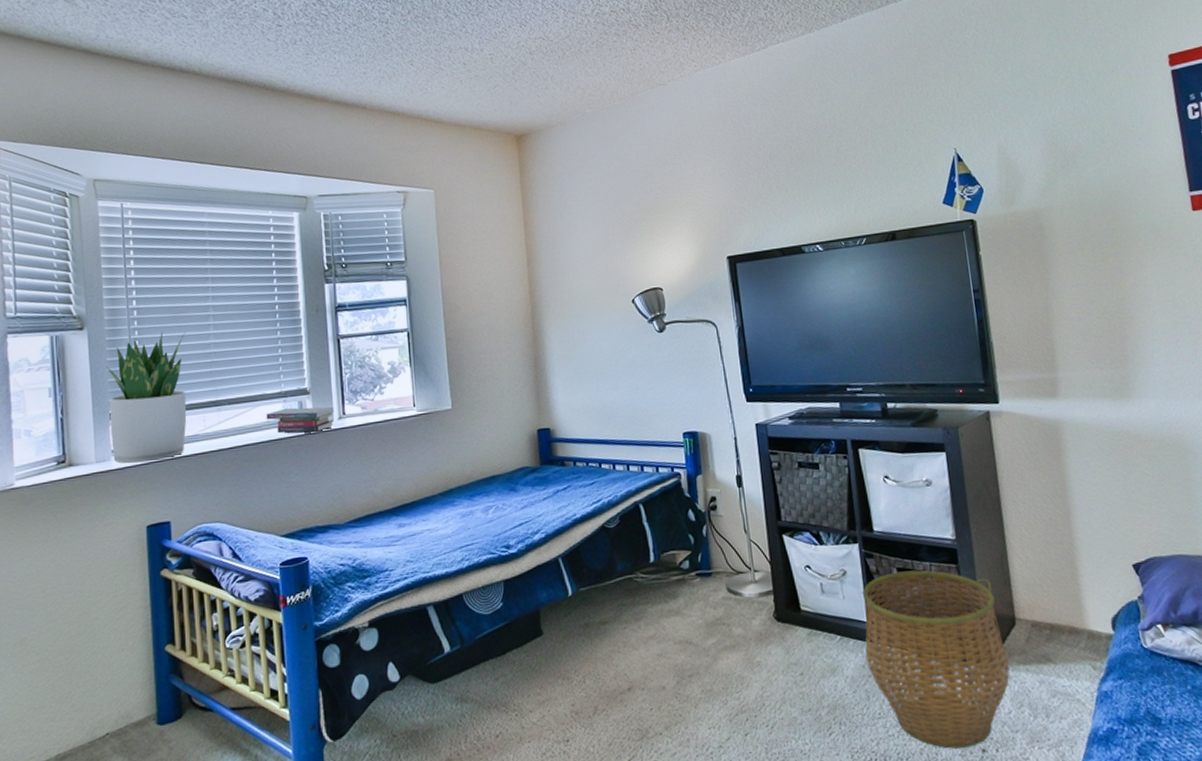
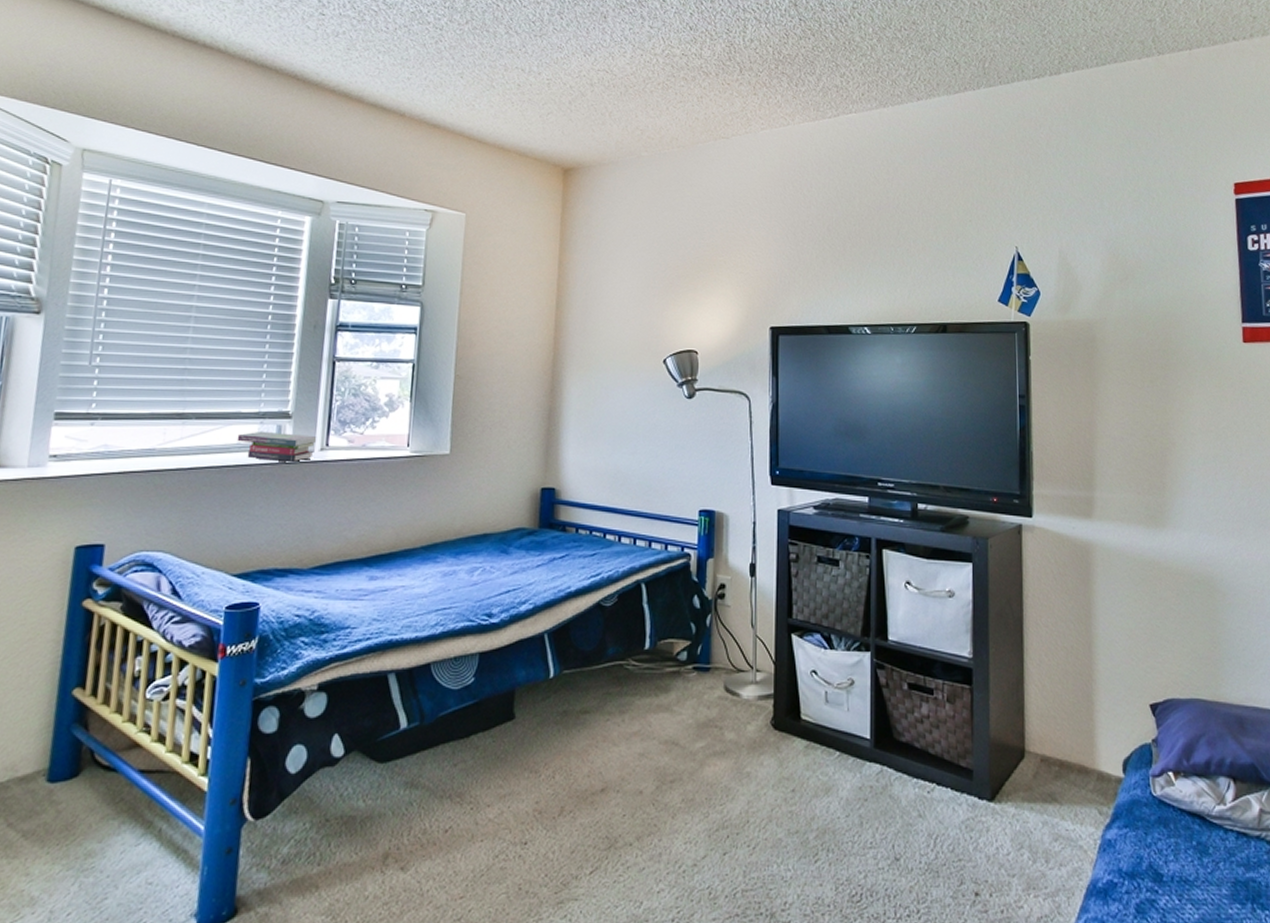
planter: present [106,331,187,464] -> none [49,327,160,474]
basket: present [861,570,1011,749] -> none [863,687,1013,889]

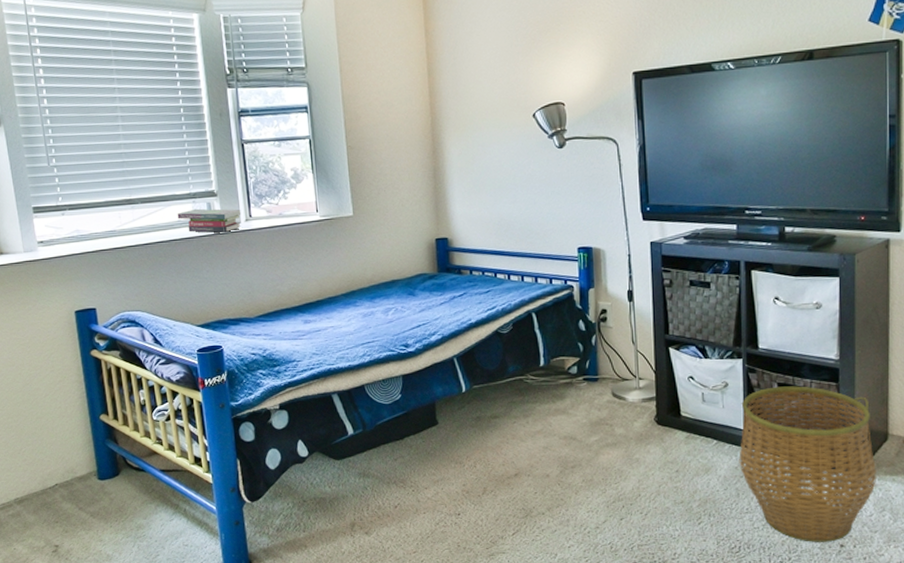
basket: none [863,687,1013,889] -> present [739,386,876,542]

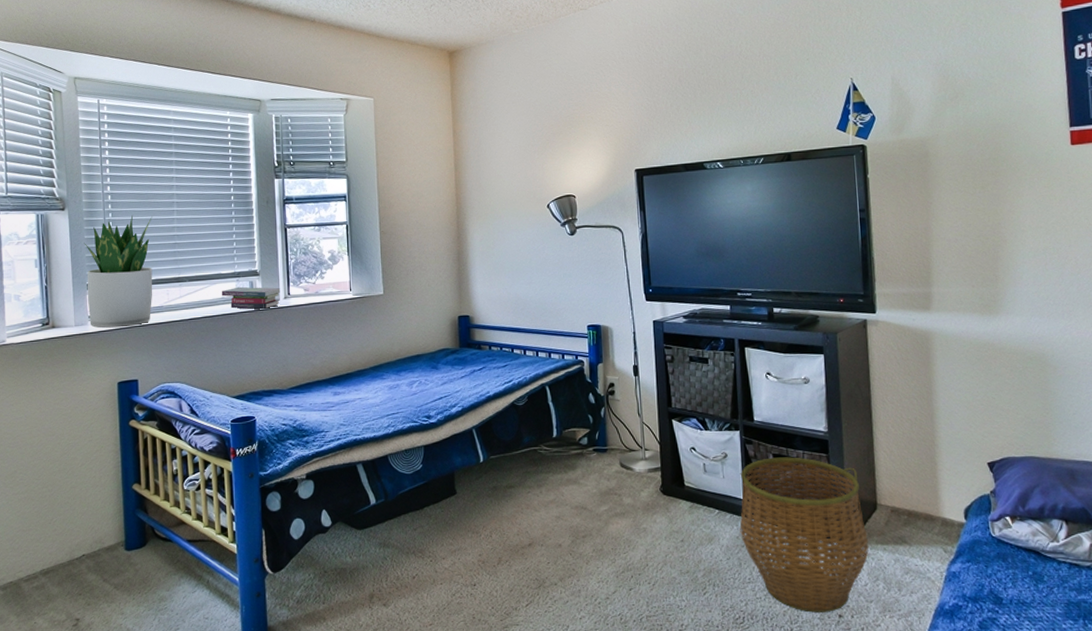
planter: none [24,130,104,255] -> present [84,214,153,329]

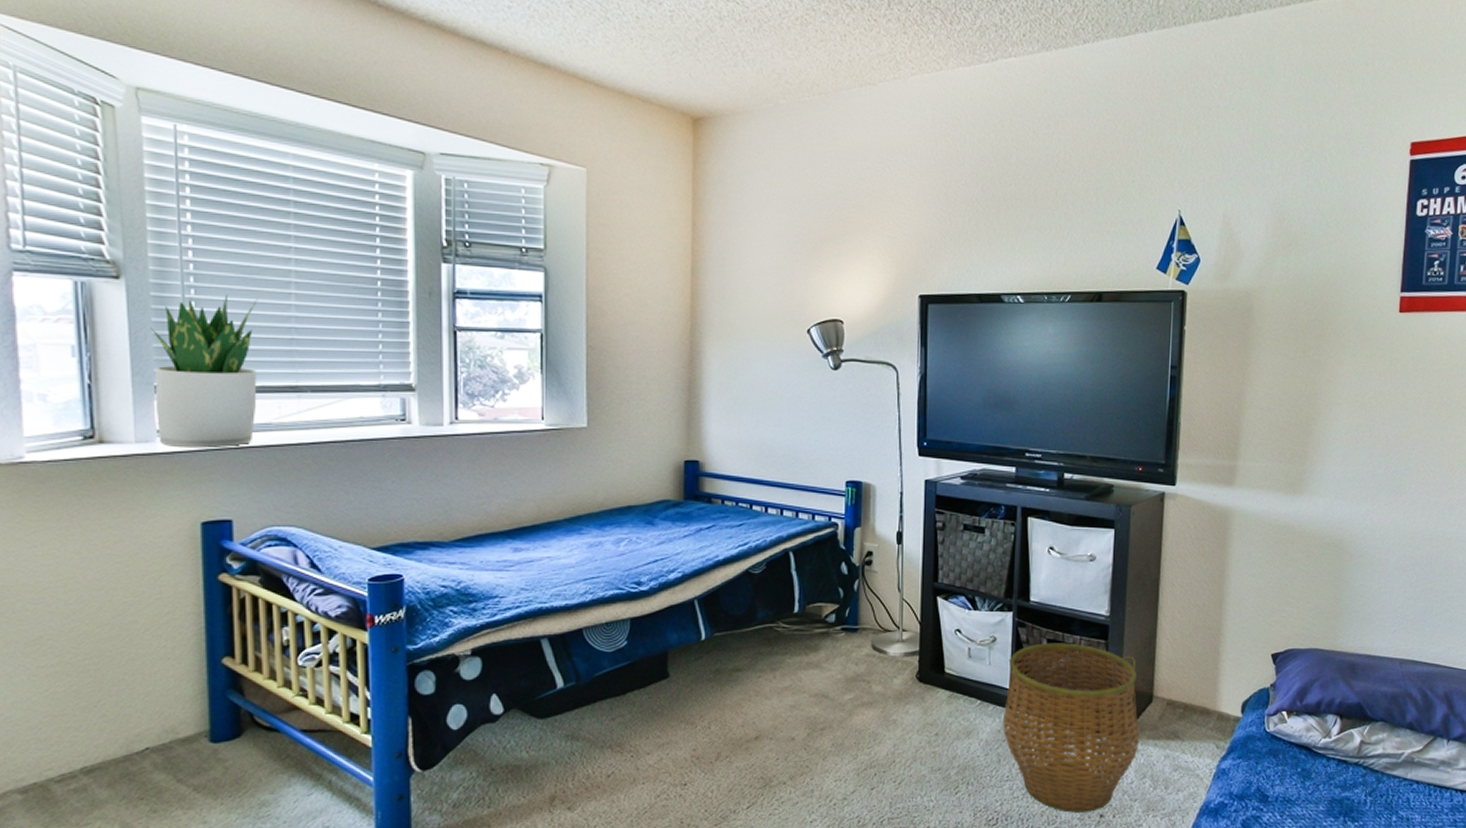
books: present [221,286,281,310] -> none [359,404,445,437]

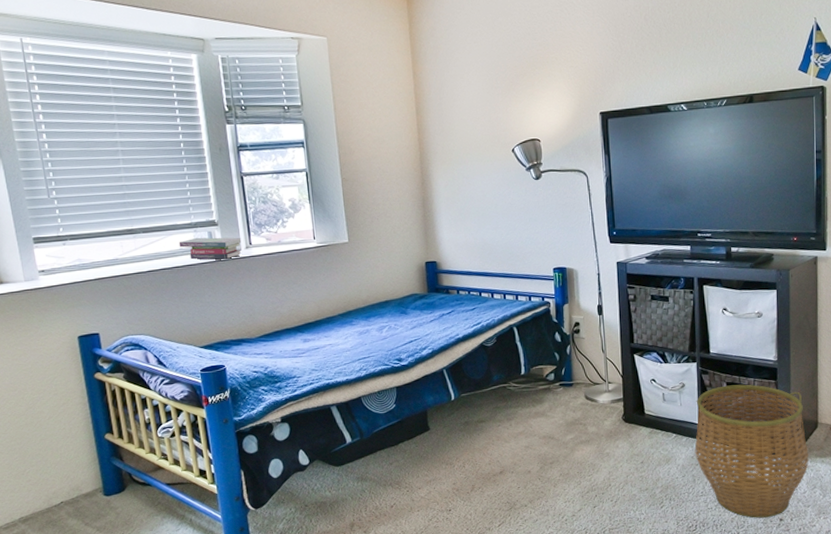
planter: present [150,293,258,449] -> none [24,164,106,283]
books: none [359,404,445,437] -> present [178,237,242,260]

